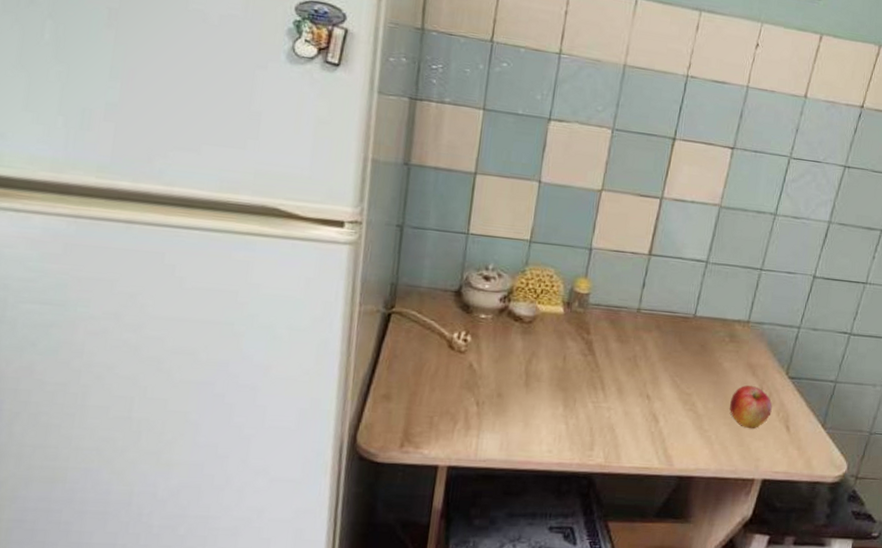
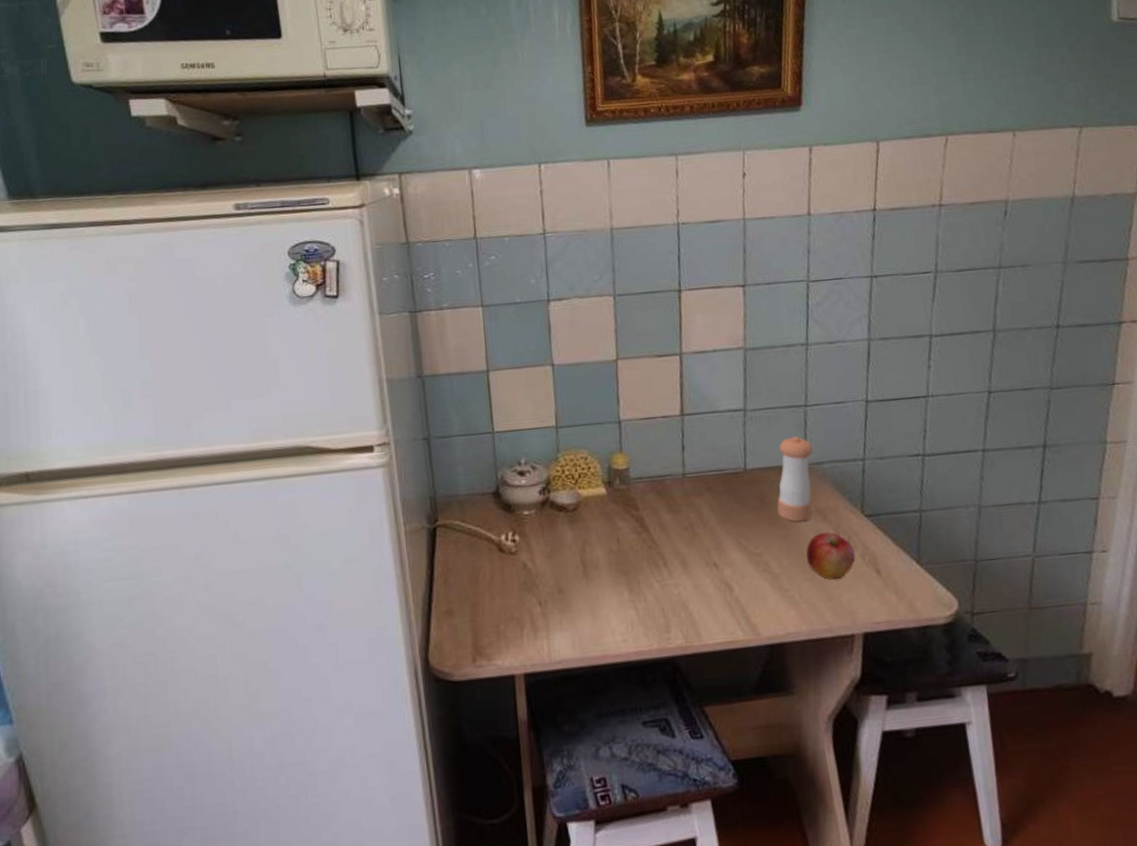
pepper shaker: none [714,294,759,373] -> present [777,435,813,522]

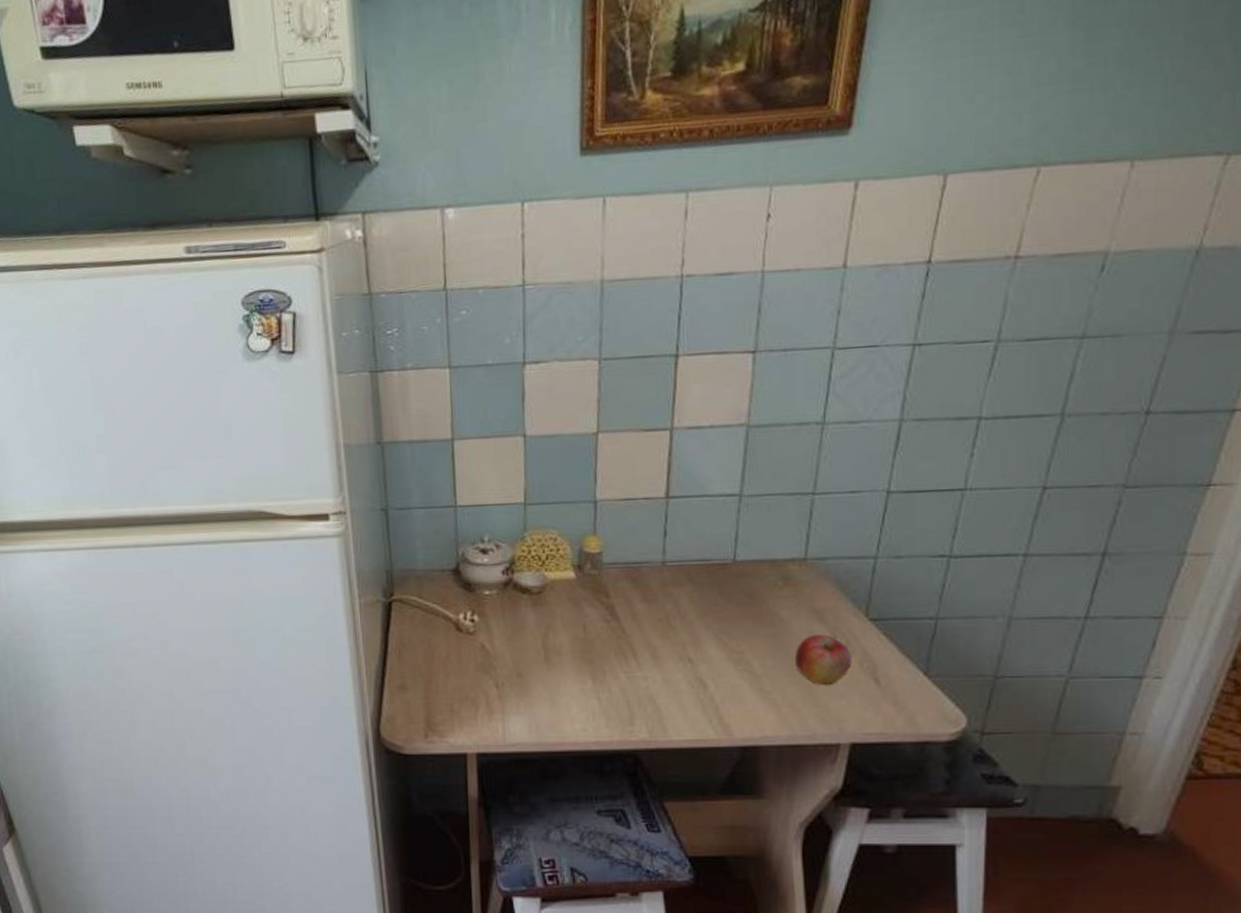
pepper shaker: present [777,435,813,522] -> none [766,526,817,621]

